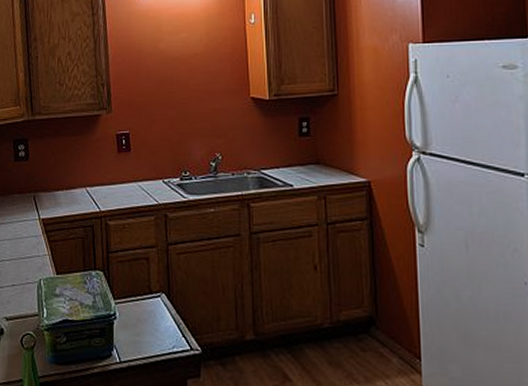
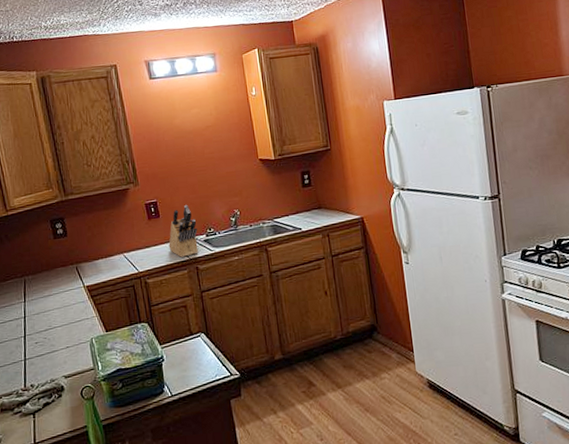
knife block: none [137,140,171,201] -> present [168,204,199,257]

